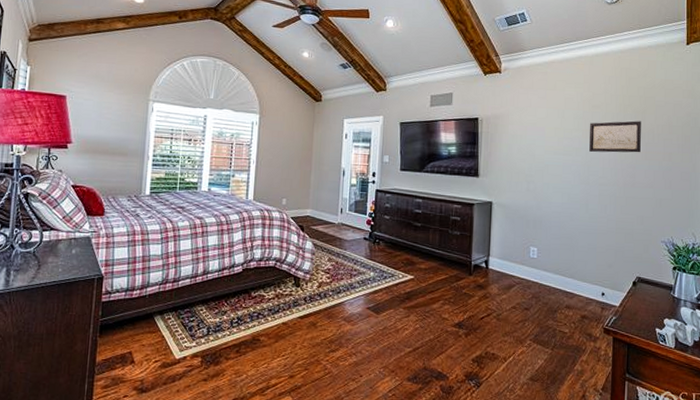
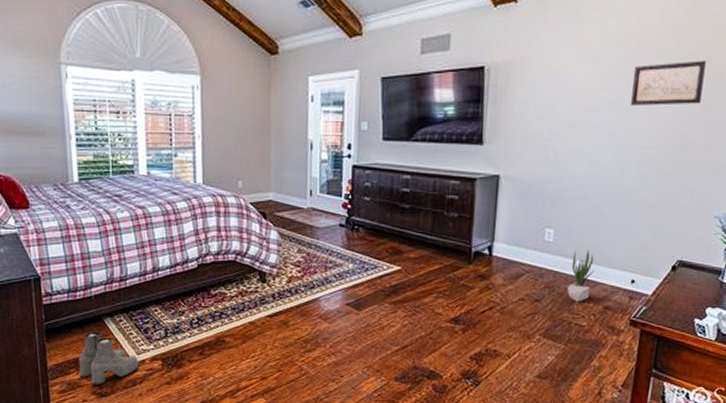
boots: none [124,328,180,381] -> present [78,332,138,385]
potted plant: none [551,266,571,311] -> present [567,250,594,302]

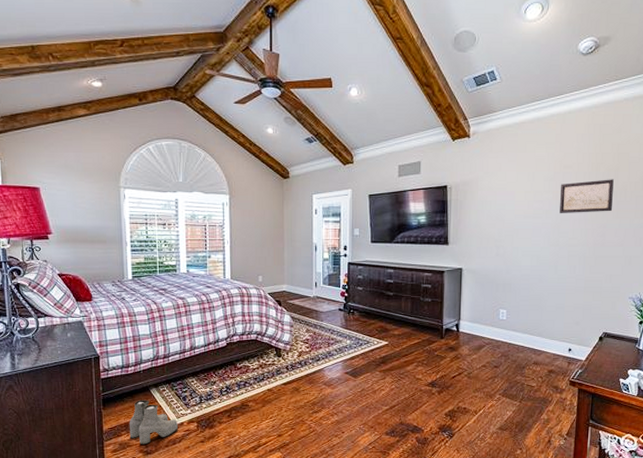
potted plant: present [567,250,594,302] -> none [519,326,539,368]

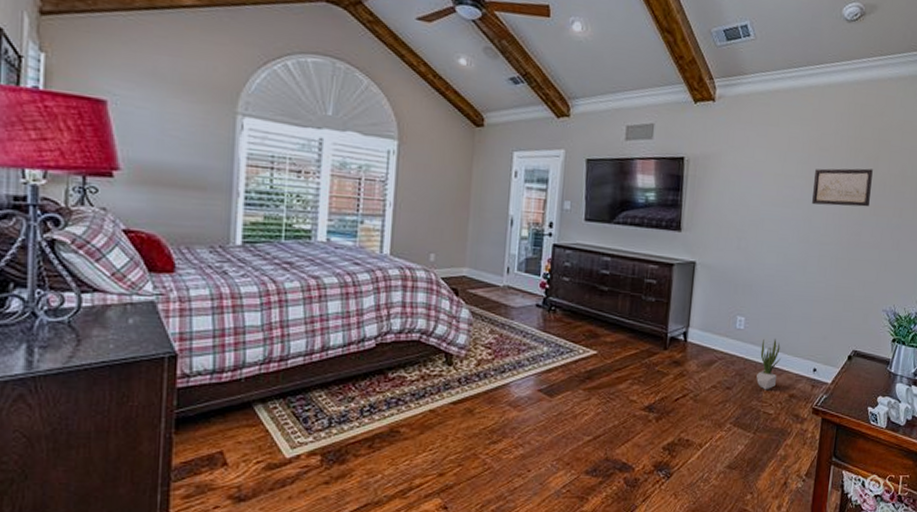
boots: present [129,400,178,445] -> none [213,421,292,487]
potted plant: none [519,326,539,368] -> present [756,339,781,390]

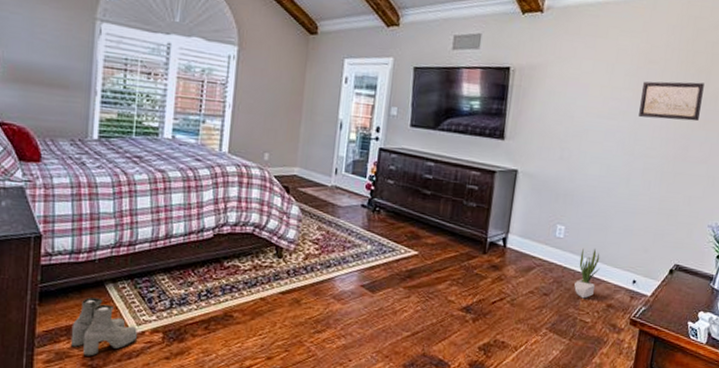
boots: none [213,421,292,487] -> present [70,297,137,356]

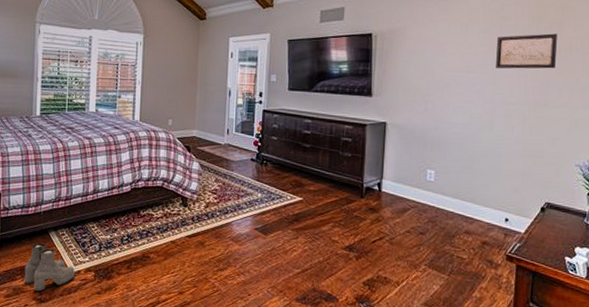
potted plant: present [574,249,600,299] -> none [449,190,472,237]

